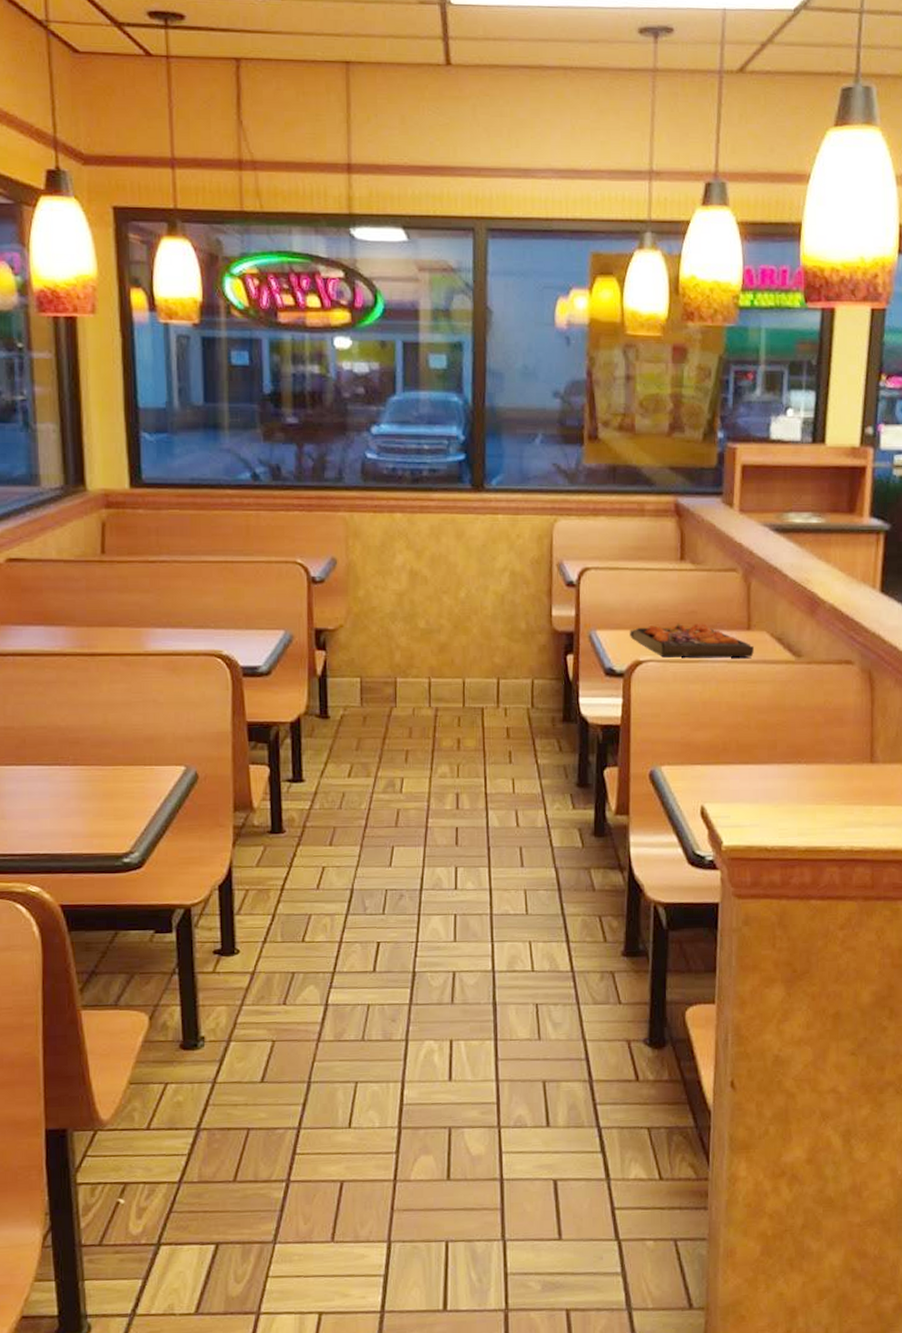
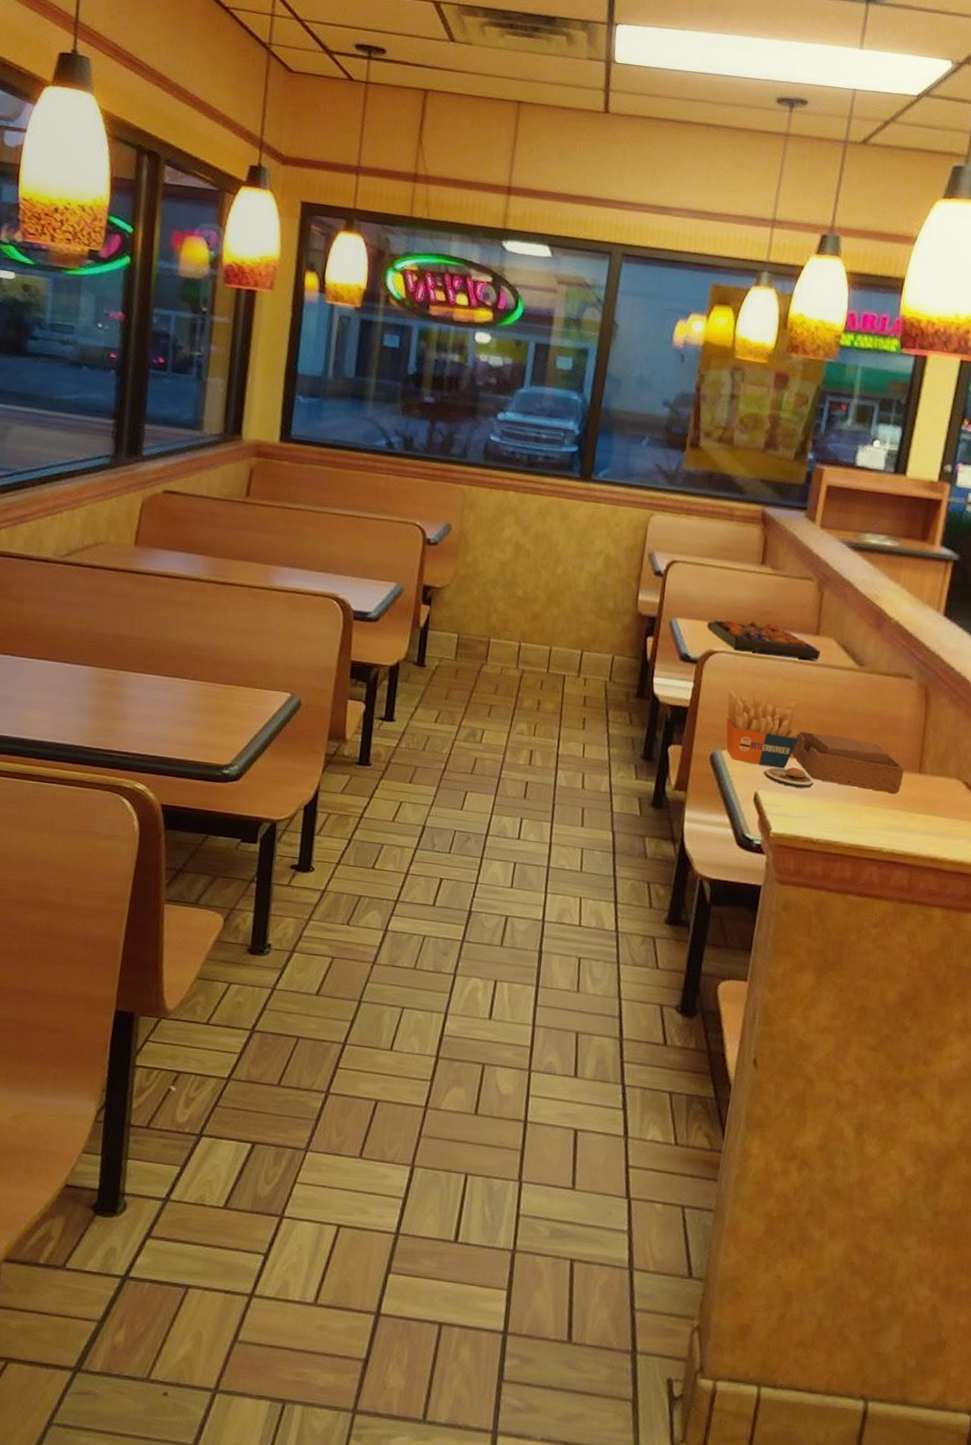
french fries: none [660,700,743,778] -> present [726,690,802,769]
hamburger: none [708,774,762,796] -> present [763,767,814,789]
napkin holder: none [735,734,856,789] -> present [791,731,905,794]

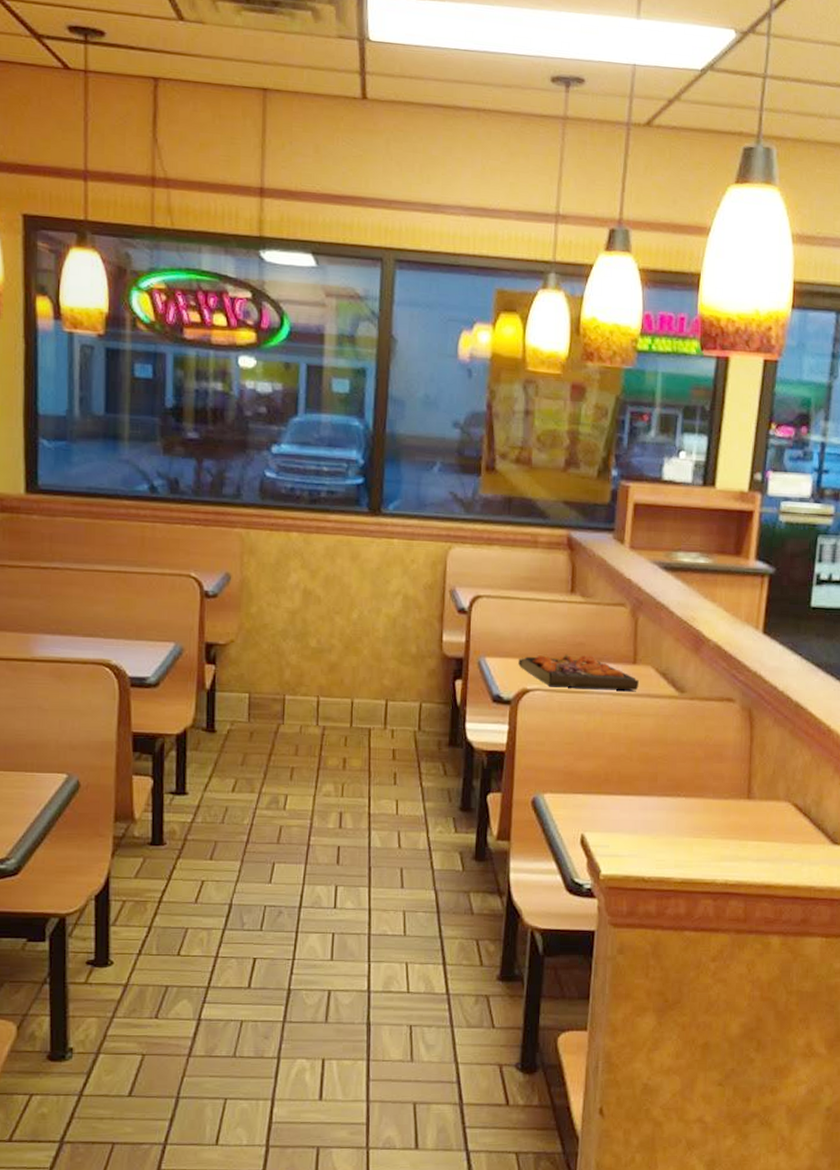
french fries: present [726,690,802,769] -> none [545,730,625,807]
hamburger: present [763,767,814,789] -> none [589,805,642,826]
napkin holder: present [791,731,905,794] -> none [616,767,733,823]

